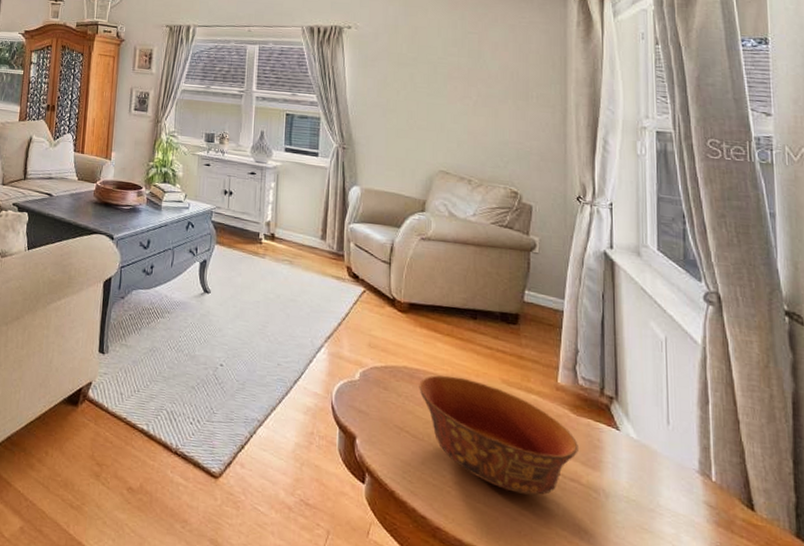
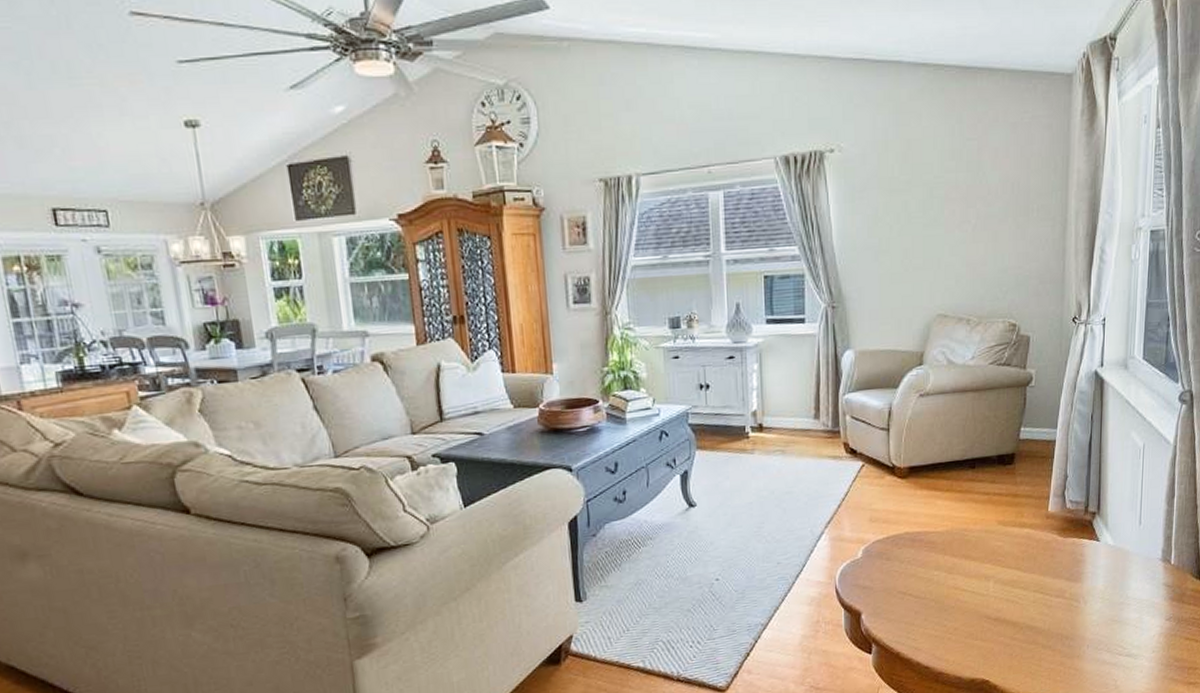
bowl: present [419,375,578,495] -> none [920,529,1064,622]

